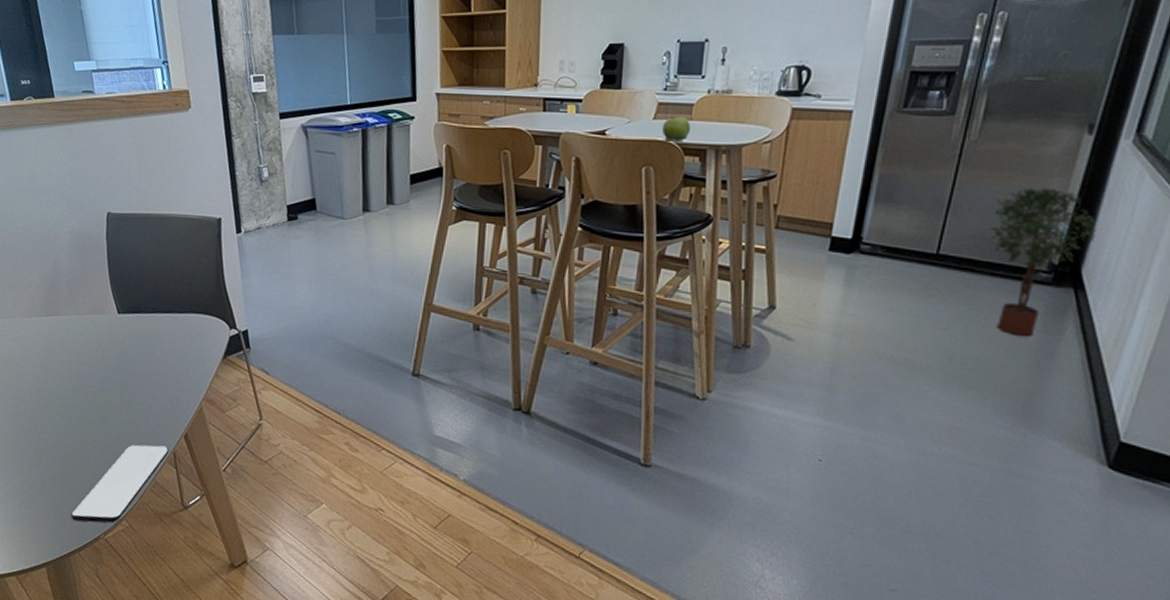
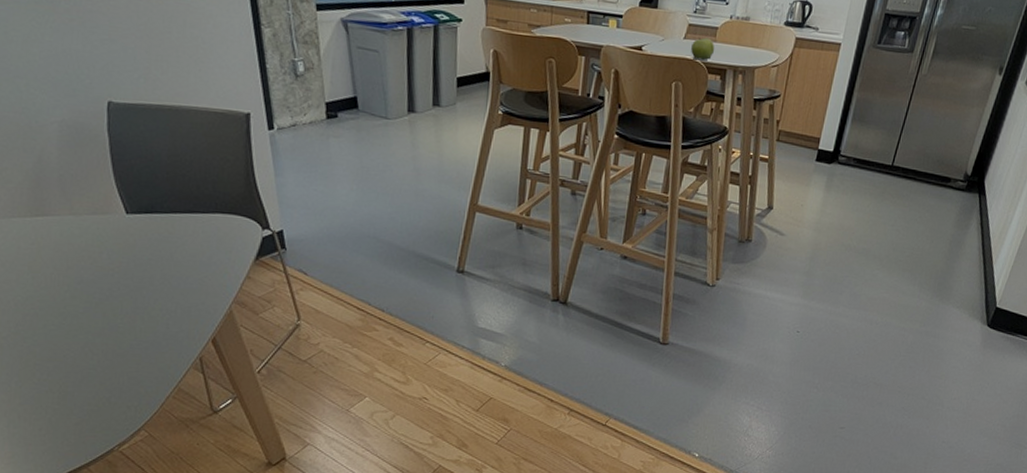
phone: present [71,445,170,523] -> none [76,351,195,436]
potted tree: present [991,187,1097,336] -> none [927,114,997,230]

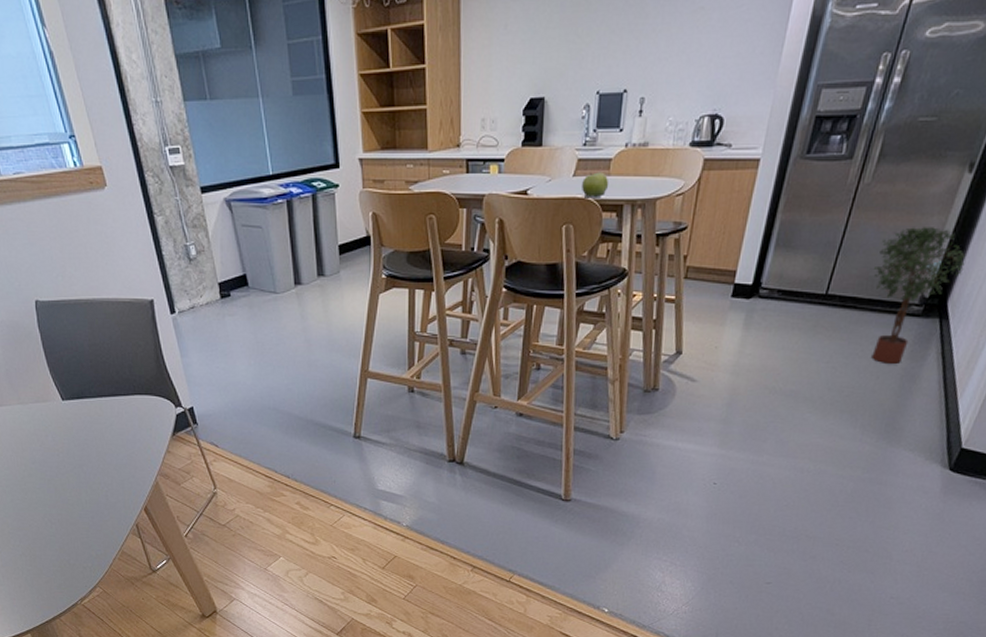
potted tree: none [927,114,997,230] -> present [871,225,965,363]

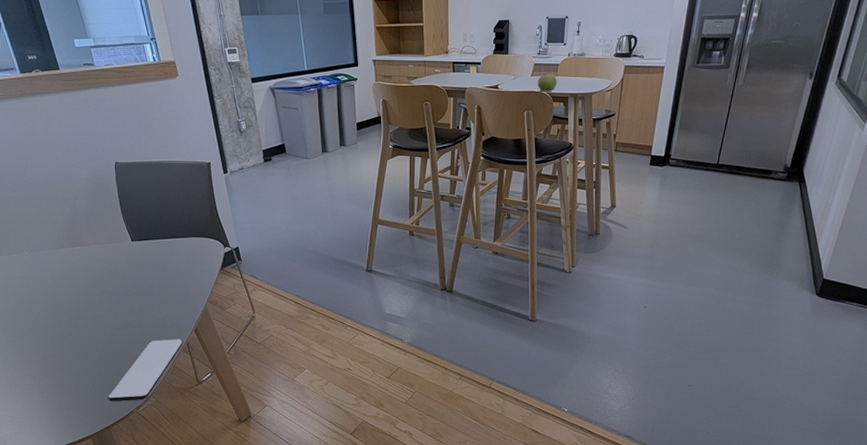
phone: none [46,519,132,592] -> present [108,339,184,402]
potted tree: present [871,225,965,363] -> none [750,116,813,215]

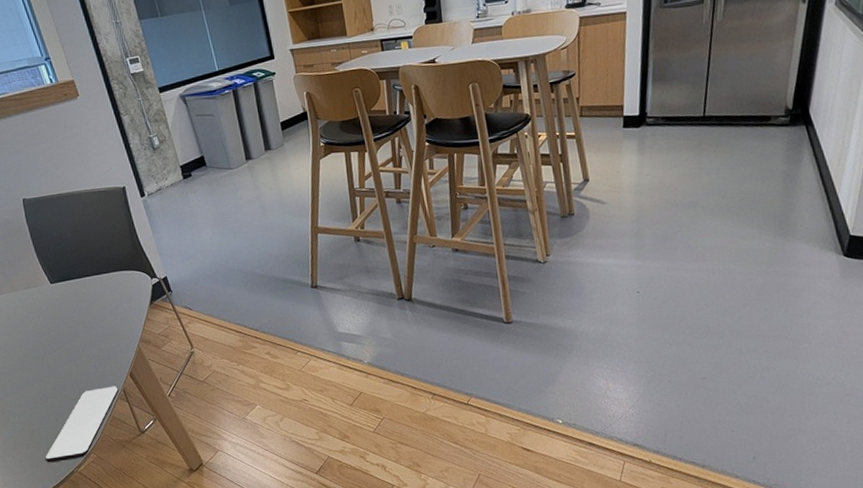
fruit: present [538,73,558,92] -> none [480,37,503,60]

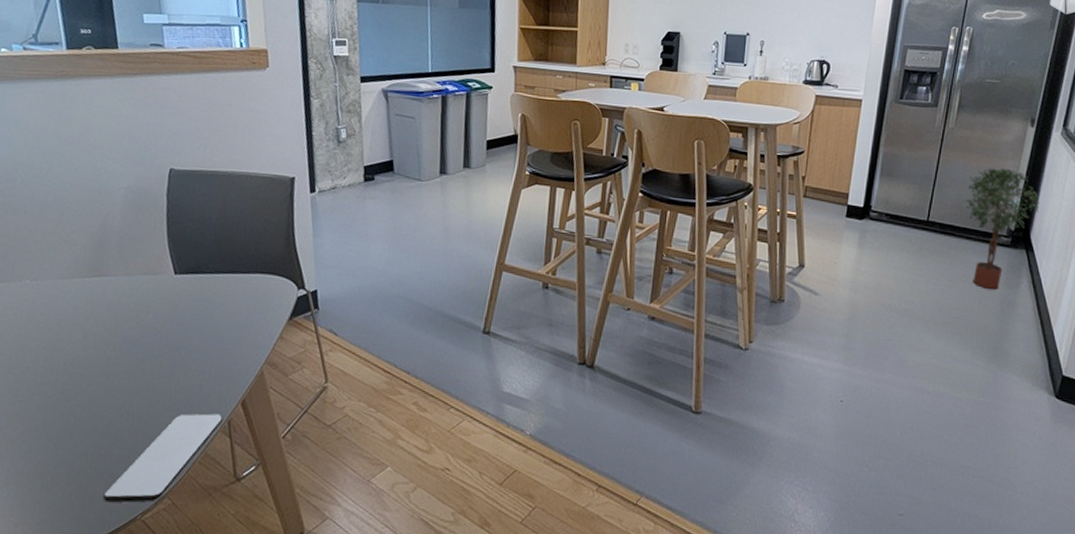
potted tree: none [740,49,817,169] -> present [966,167,1040,289]

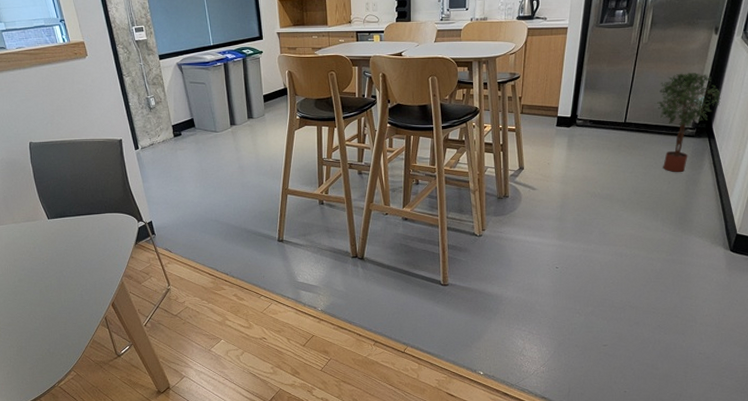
phone: present [103,413,224,503] -> none [30,313,102,377]

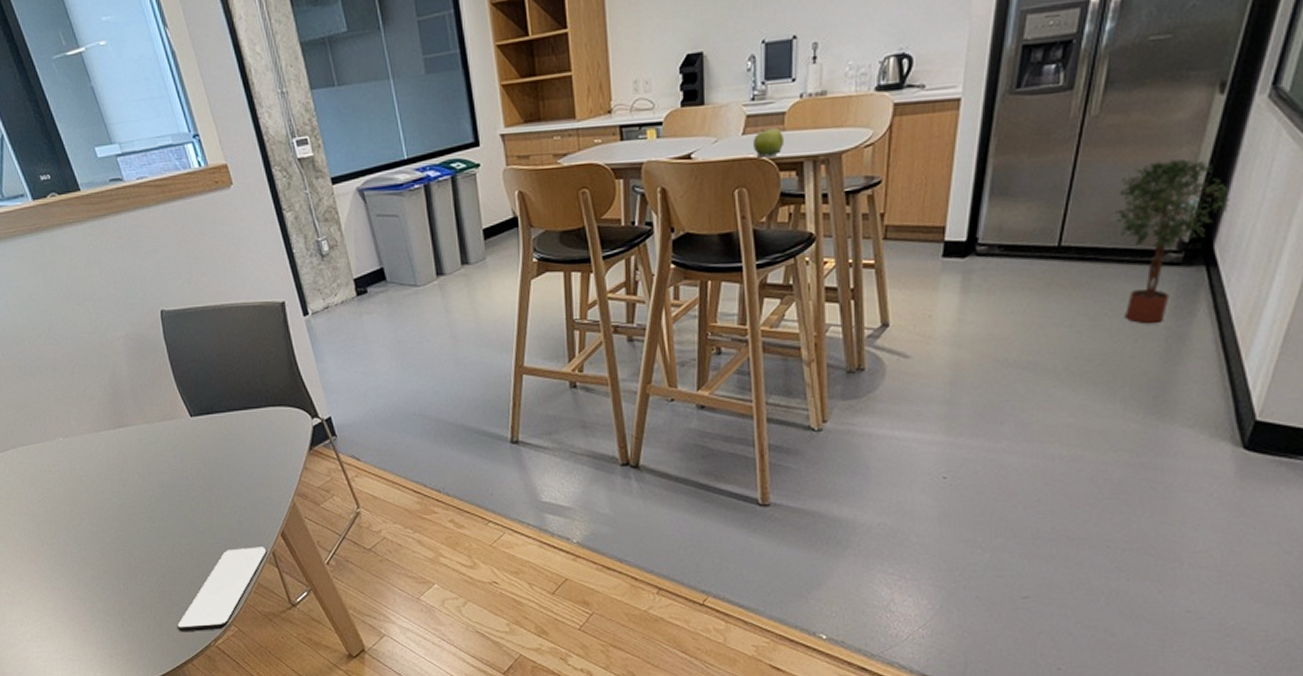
phone: none [30,313,102,377] -> present [177,547,268,632]
fruit: none [441,39,461,57] -> present [753,127,785,157]

